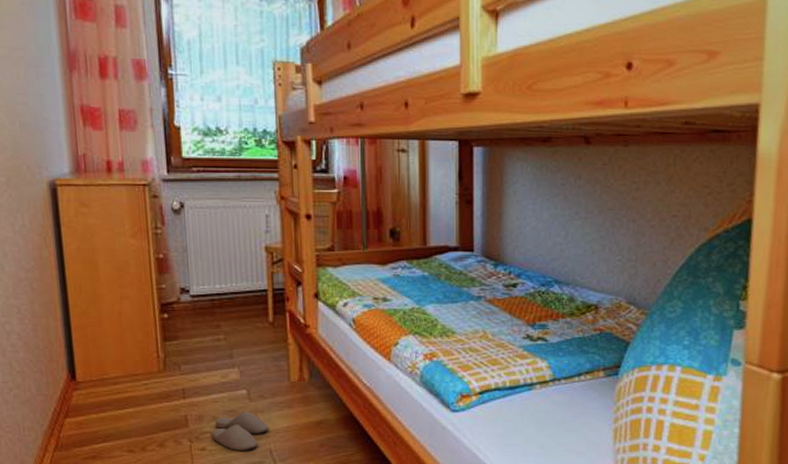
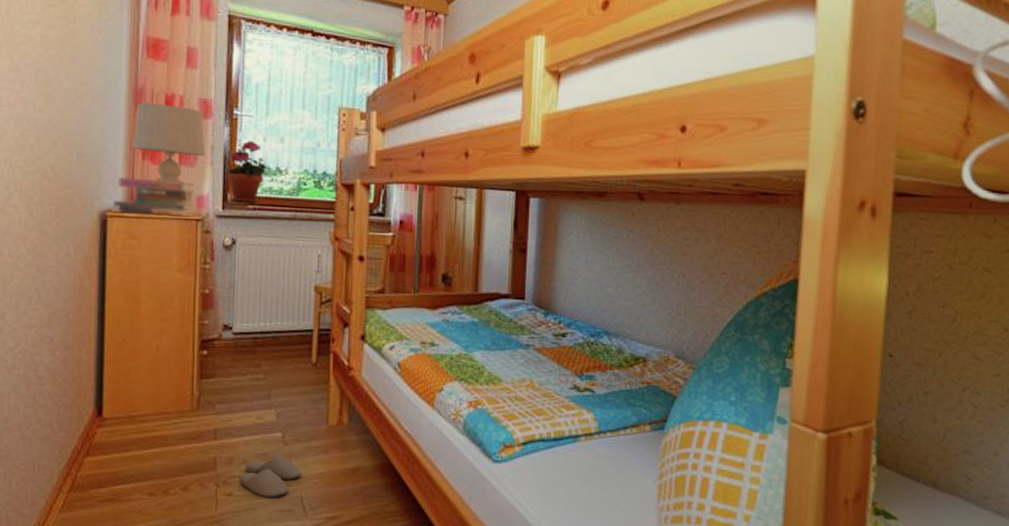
books: none [60,146,140,182] -> present [113,178,194,217]
table lamp: none [71,66,145,165] -> present [132,102,206,200]
potted plant: none [168,100,208,166] -> present [226,140,268,204]

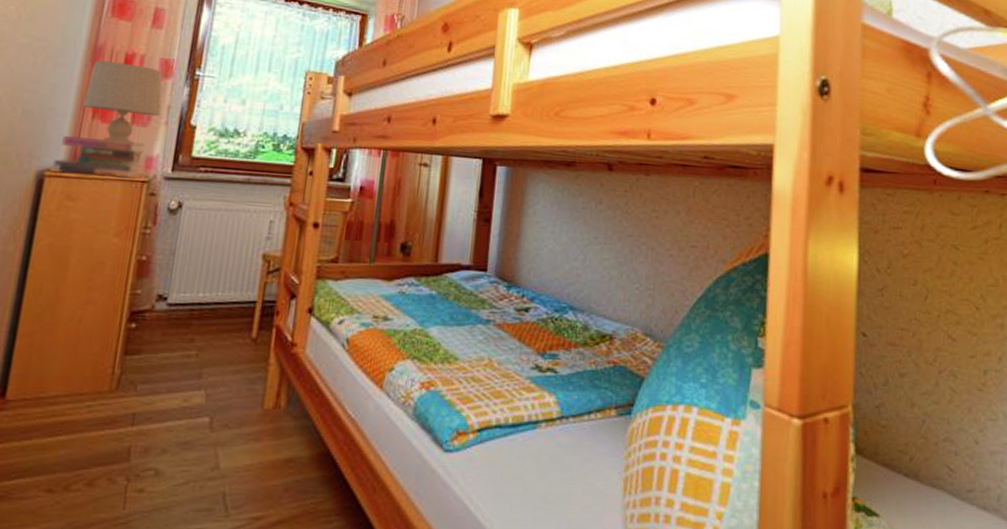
potted plant: present [226,140,268,204] -> none [180,101,225,167]
slippers: present [240,454,302,497] -> none [155,442,228,494]

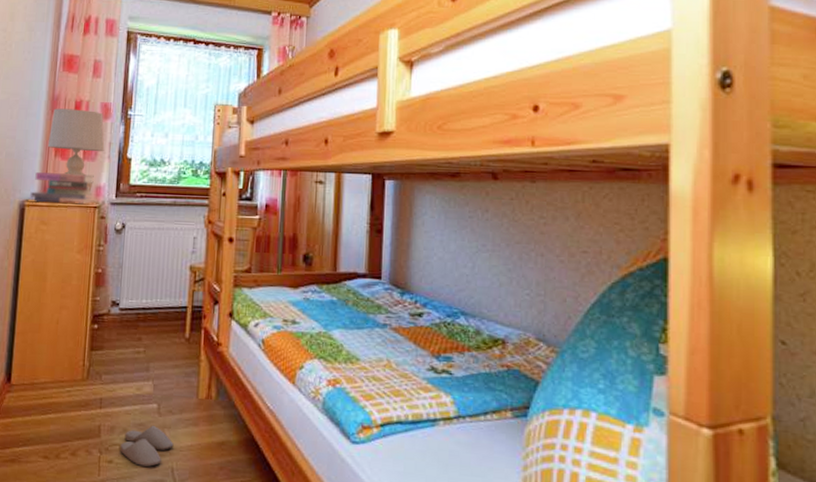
slippers: none [155,442,228,494] -> present [120,425,174,467]

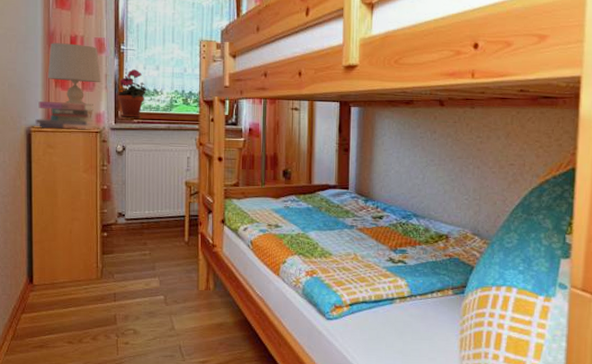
potted plant: none [120,136,154,192] -> present [117,68,147,119]
slippers: present [120,425,174,467] -> none [134,312,180,345]

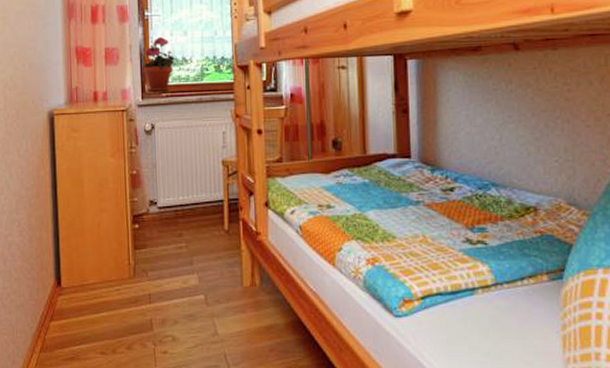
books: present [35,101,93,130] -> none [57,79,119,110]
table lamp: present [47,43,101,117] -> none [68,14,126,94]

